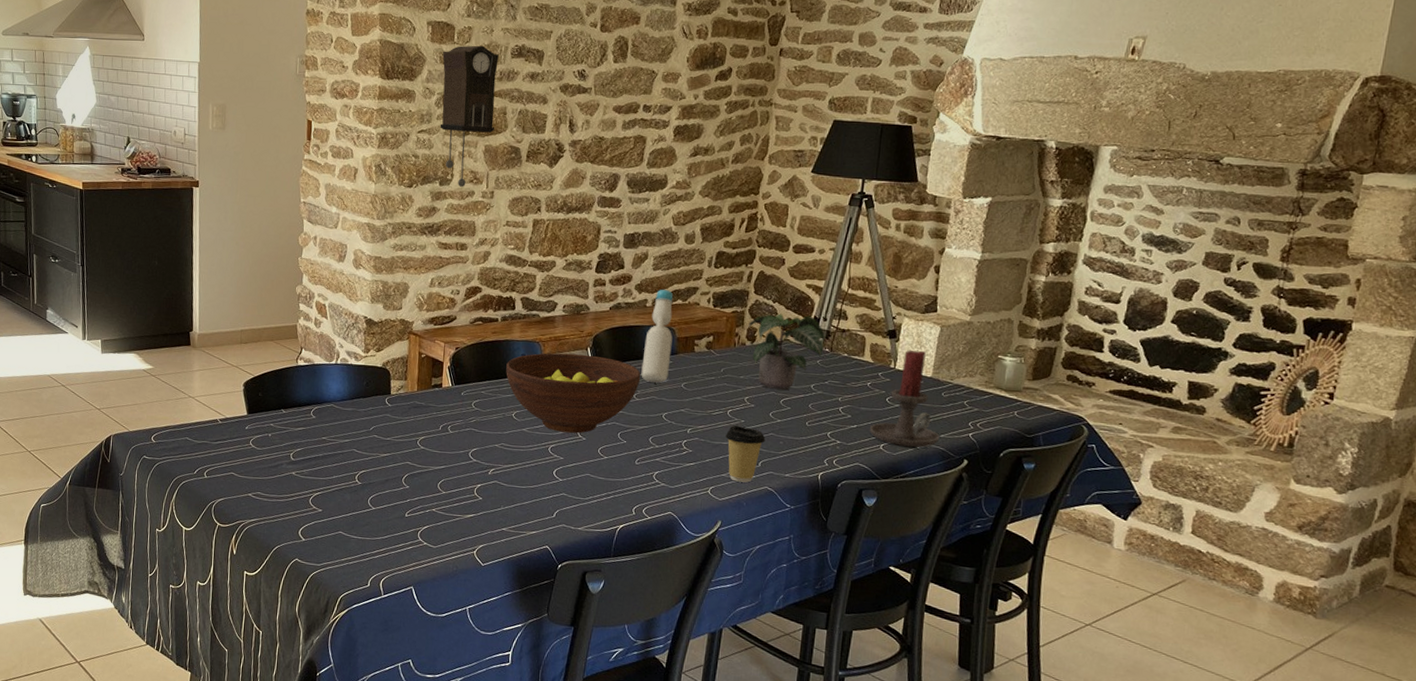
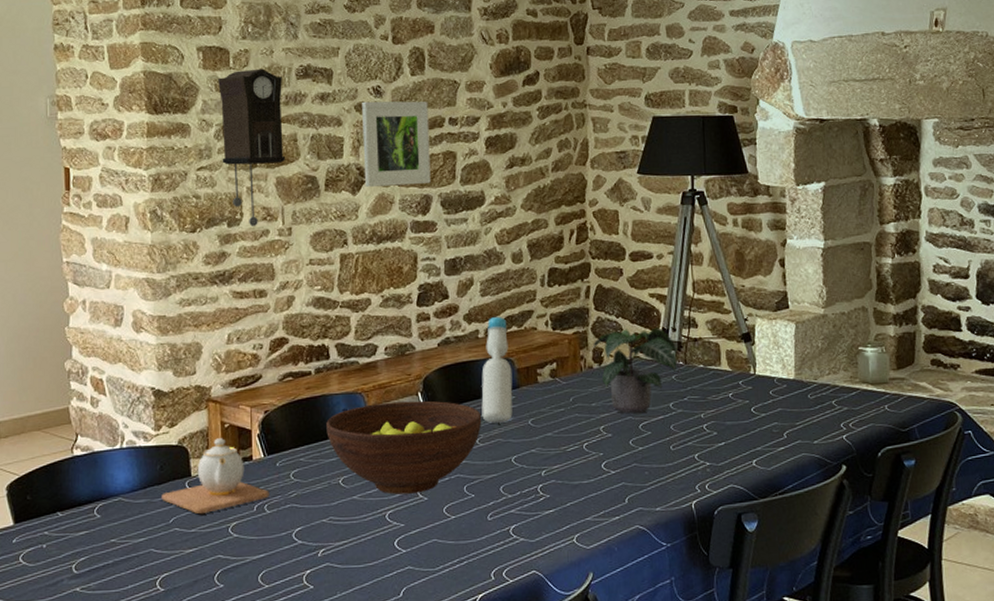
teapot: none [365,365,453,426] -> present [161,438,269,514]
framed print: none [562,83,626,164] -> present [362,101,431,187]
coffee cup: present [726,425,766,483] -> none [585,460,629,524]
candle holder: present [870,350,940,448] -> none [739,351,814,459]

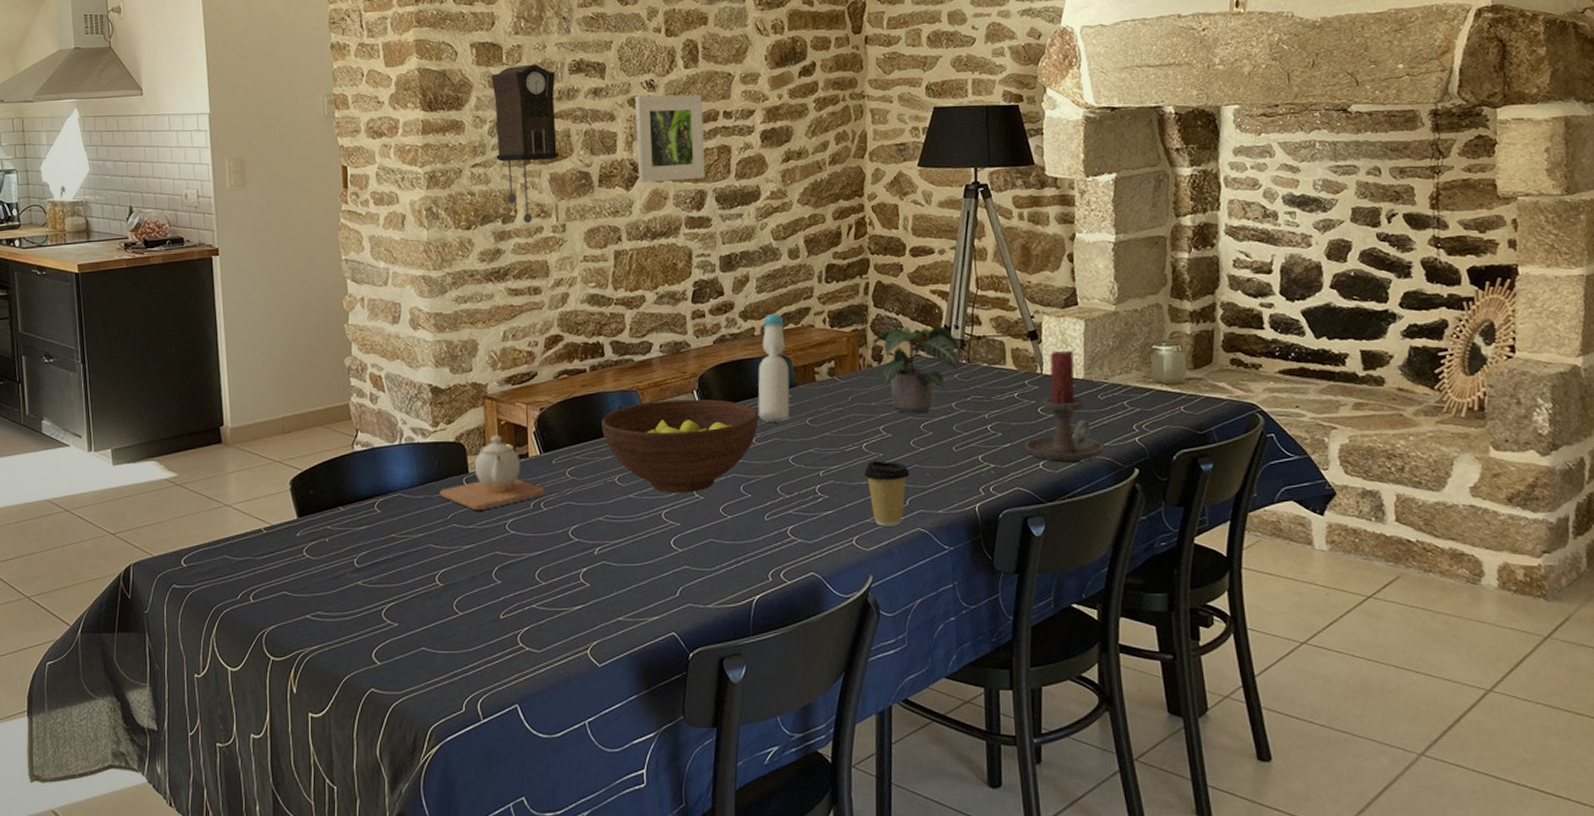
coffee cup: none [585,460,629,524] -> present [864,461,910,526]
candle holder: none [739,351,814,459] -> present [1025,350,1104,462]

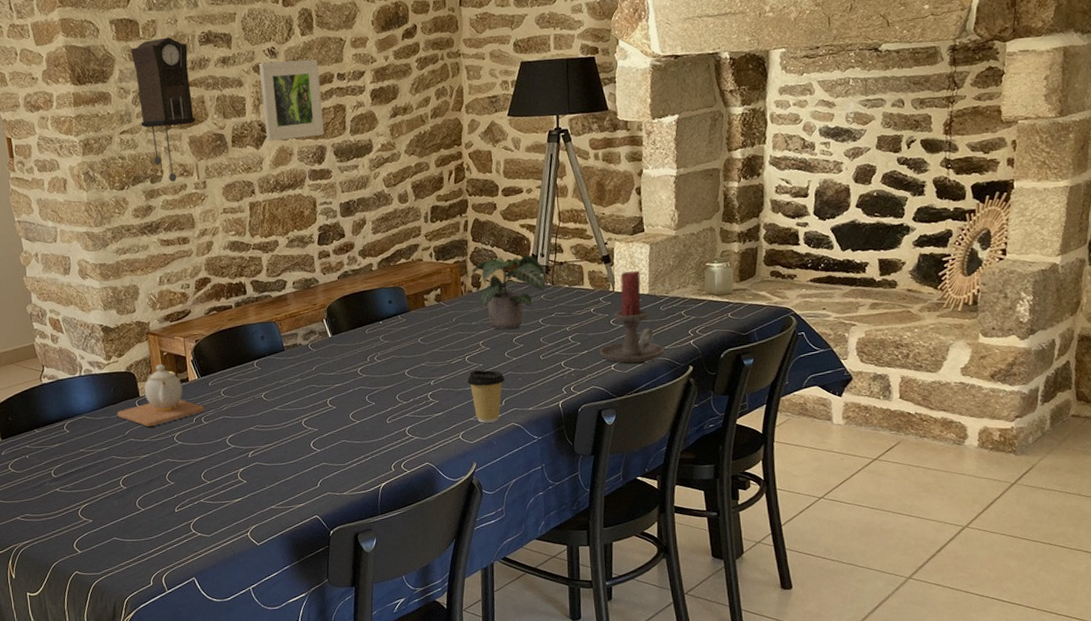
fruit bowl: present [601,399,759,493] -> none [247,326,379,405]
bottle: present [758,313,790,422] -> none [376,250,404,343]

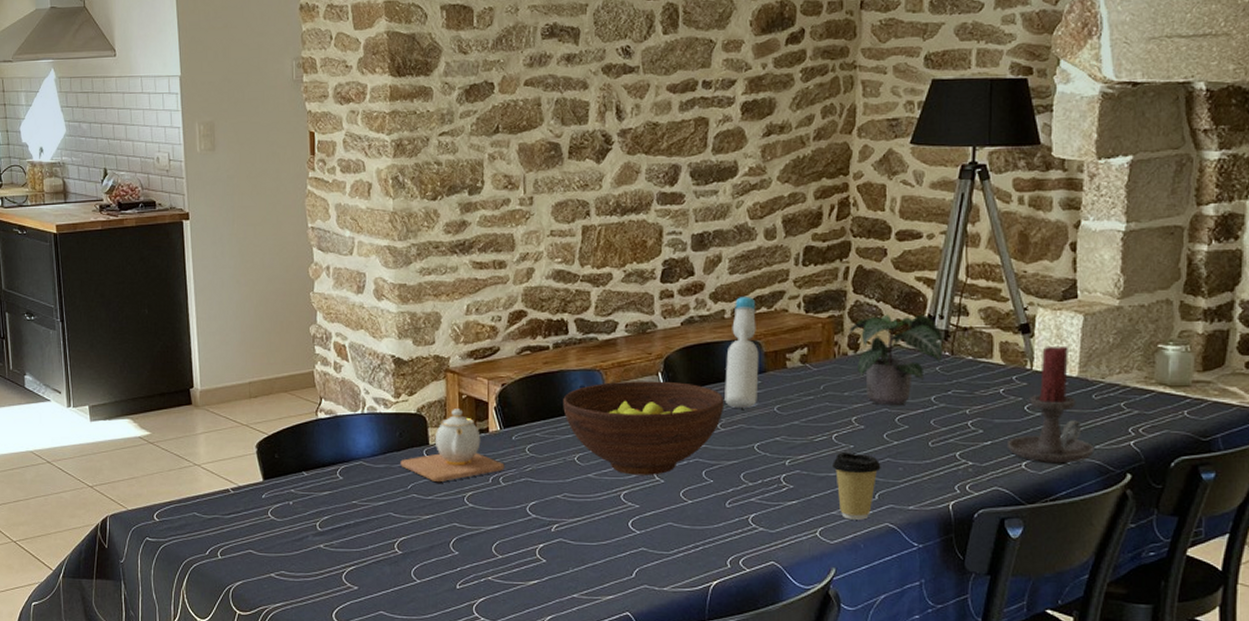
pendulum clock: present [131,37,196,182] -> none [461,28,529,195]
fruit bowl: none [247,326,379,405] -> present [563,381,725,475]
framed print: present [259,59,324,141] -> none [609,62,681,155]
bottle: none [376,250,404,343] -> present [724,296,759,408]

